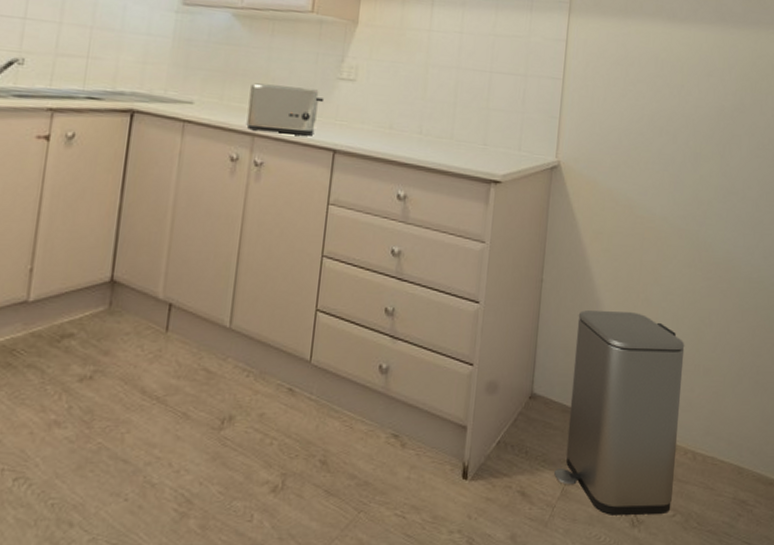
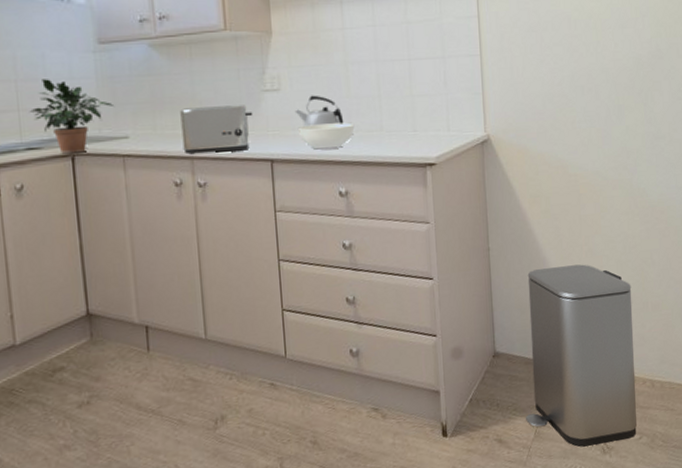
potted plant: none [98,30,185,111] -> present [29,79,113,154]
kettle: none [366,91,415,126] -> present [294,95,344,127]
bowl: none [366,120,425,150] -> present [297,122,355,150]

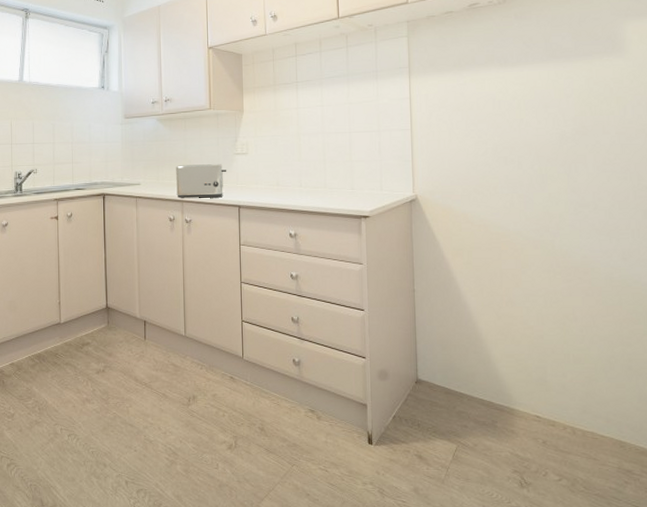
potted plant: present [29,79,113,154] -> none [79,142,132,194]
kettle: present [294,95,344,127] -> none [258,158,296,182]
bowl: present [297,122,355,150] -> none [259,180,304,200]
pedal bin: present [525,264,637,447] -> none [444,312,557,478]

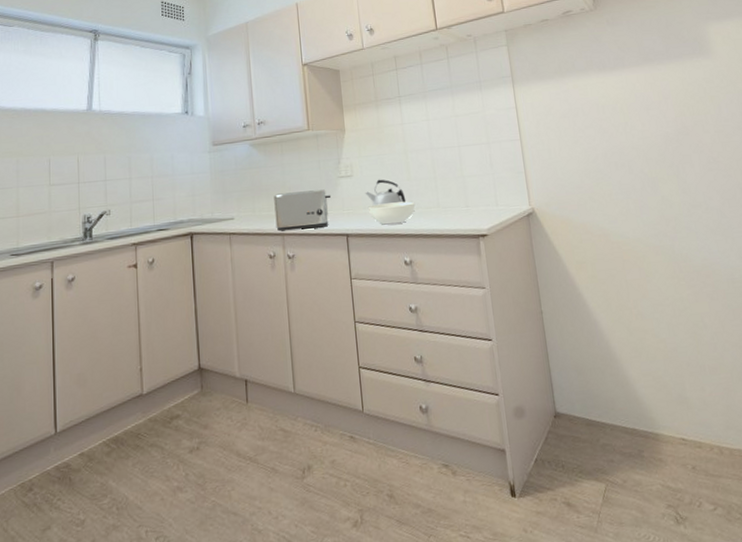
kettle: none [258,158,296,182] -> present [365,179,407,206]
bowl: none [259,180,304,200] -> present [367,201,416,225]

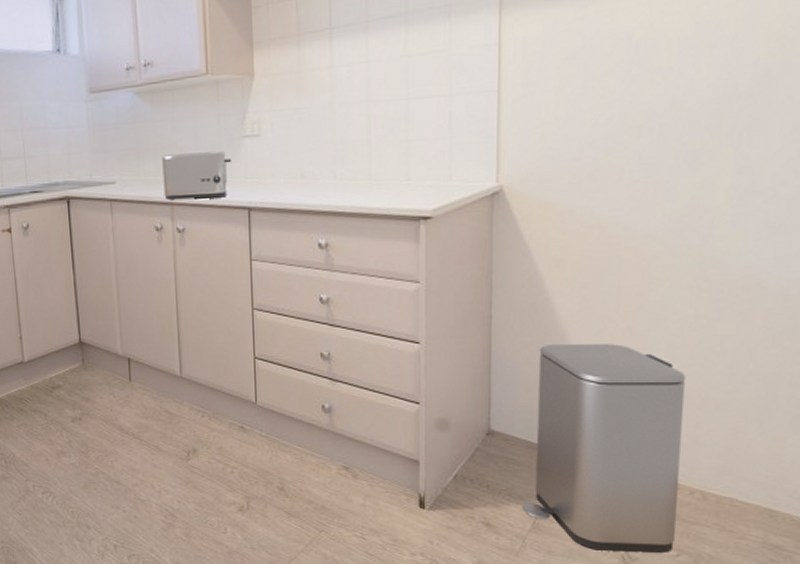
kettle: present [365,179,407,206] -> none [274,140,328,174]
bowl: present [367,201,416,225] -> none [277,170,339,199]
pedal bin: none [580,327,711,516] -> present [521,344,686,553]

